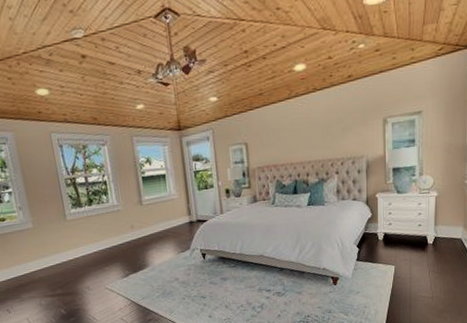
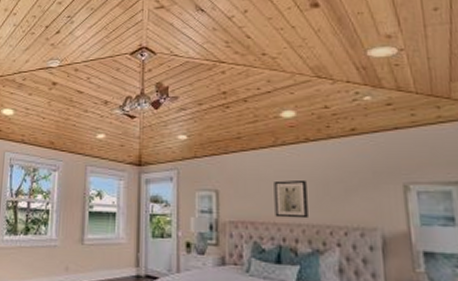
wall art: none [290,124,316,159] -> present [274,179,308,219]

